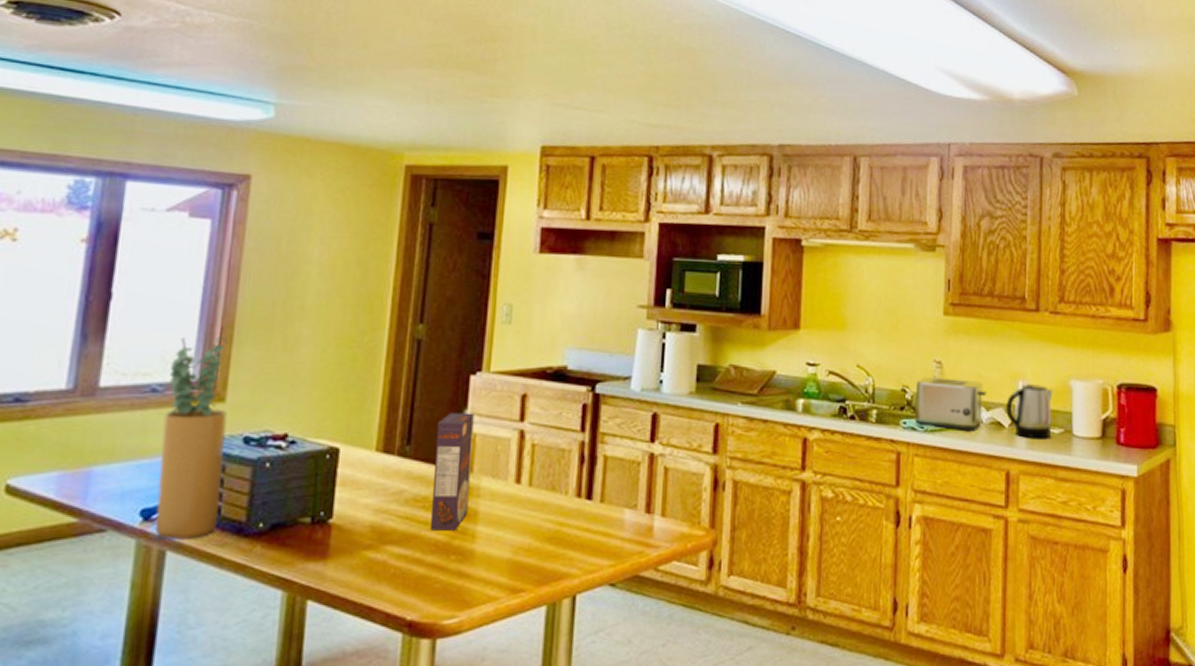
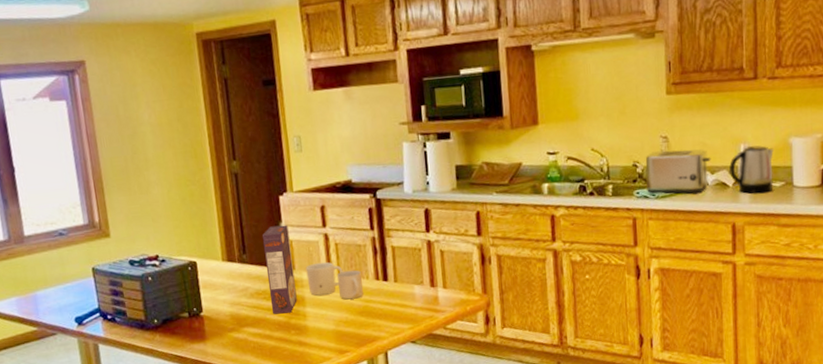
vase: present [155,327,228,539] -> none [67,182,127,337]
mug: none [485,466,536,510] -> present [305,262,343,296]
cup: none [526,481,560,520] -> present [337,270,364,300]

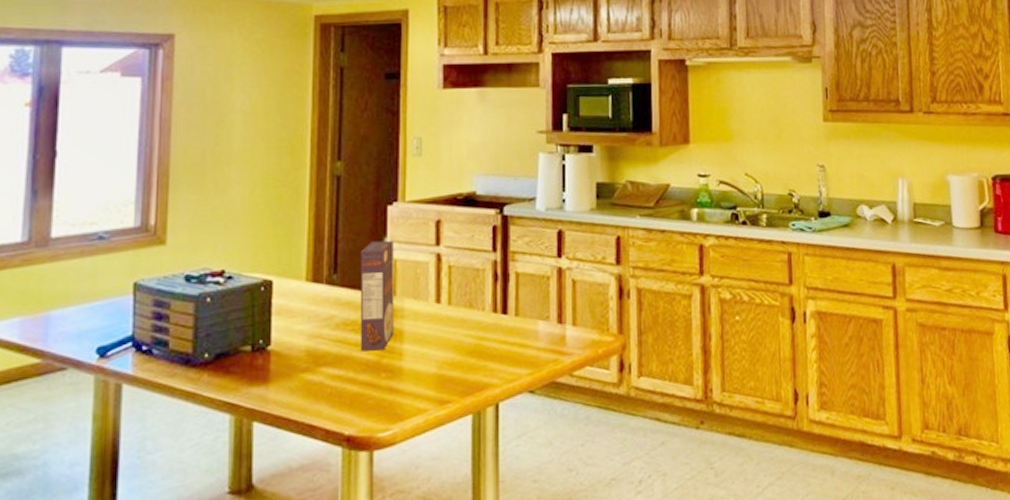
mug: present [305,262,343,296] -> none [409,287,455,329]
cup: present [337,270,364,300] -> none [447,299,477,336]
toaster: present [645,149,711,195] -> none [801,180,869,230]
kettle: present [729,145,774,194] -> none [888,181,933,233]

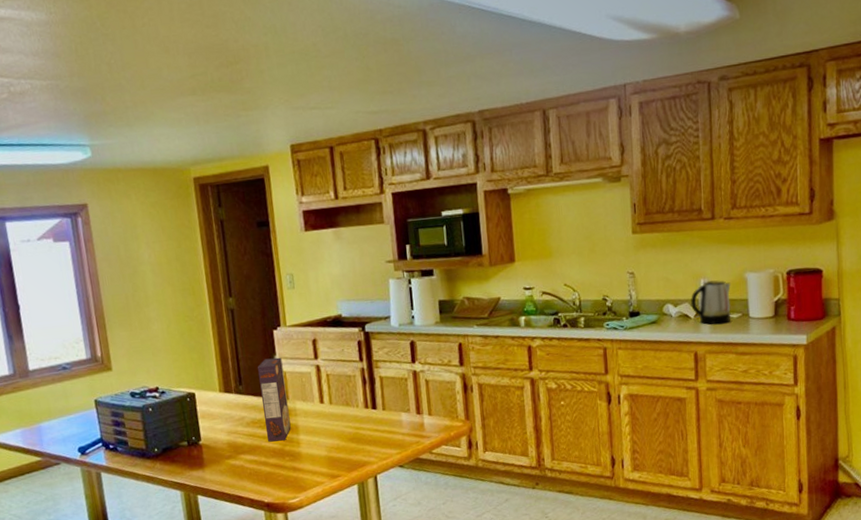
kettle: none [888,181,933,233] -> present [691,280,731,325]

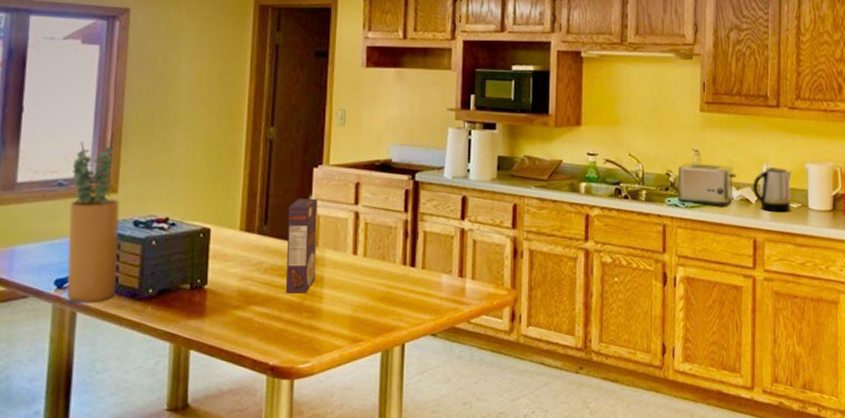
vase: none [70,318,129,466] -> present [66,132,120,303]
toaster: none [614,284,674,326] -> present [678,163,737,207]

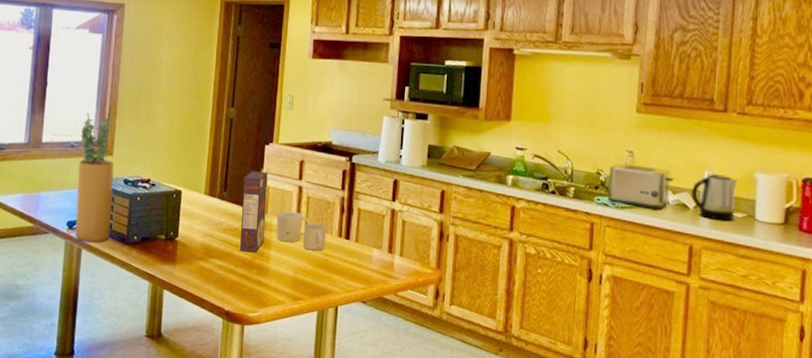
mug: none [329,241,370,277] -> present [276,211,310,242]
cup: none [362,252,389,284] -> present [303,223,327,251]

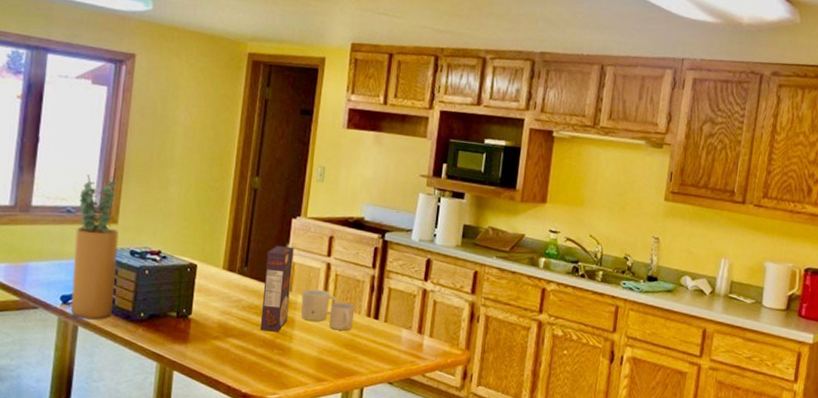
toaster: present [607,163,674,210] -> none [633,249,694,295]
kettle: present [691,174,738,222] -> none [708,262,750,307]

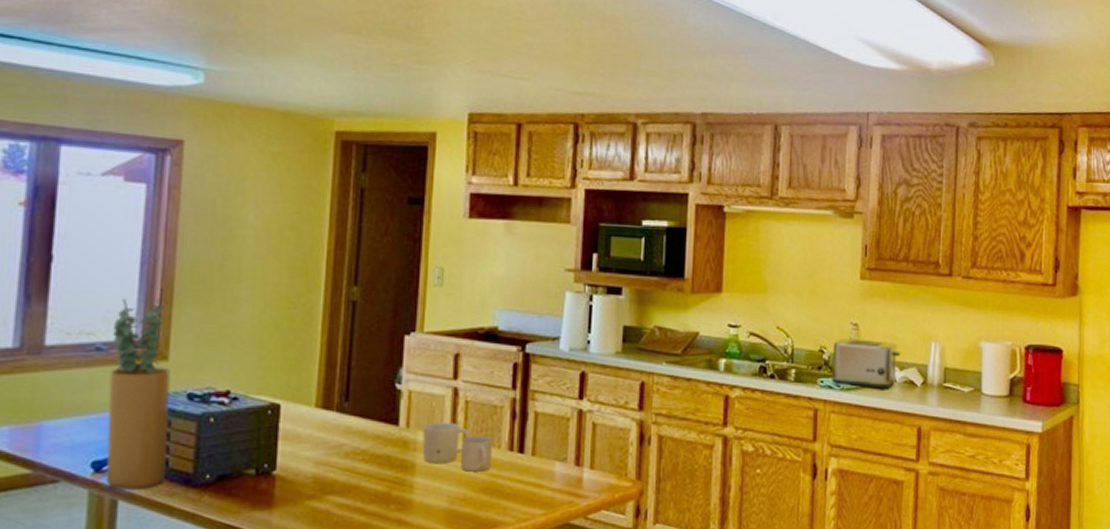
cereal box: present [259,245,294,332] -> none [369,371,409,482]
toaster: none [633,249,694,295] -> present [832,338,901,390]

